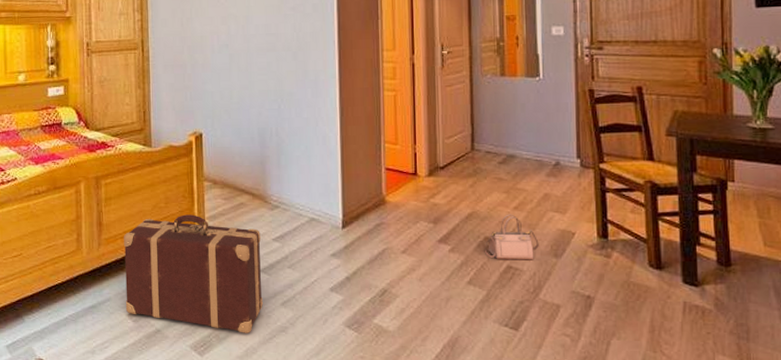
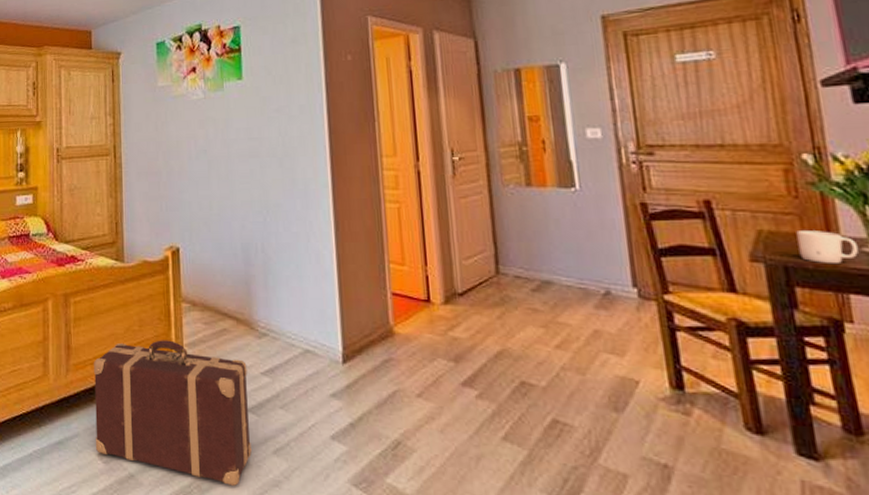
handbag: present [485,214,539,260] -> none [522,353,593,414]
mug: none [702,110,745,137] -> present [796,231,859,265]

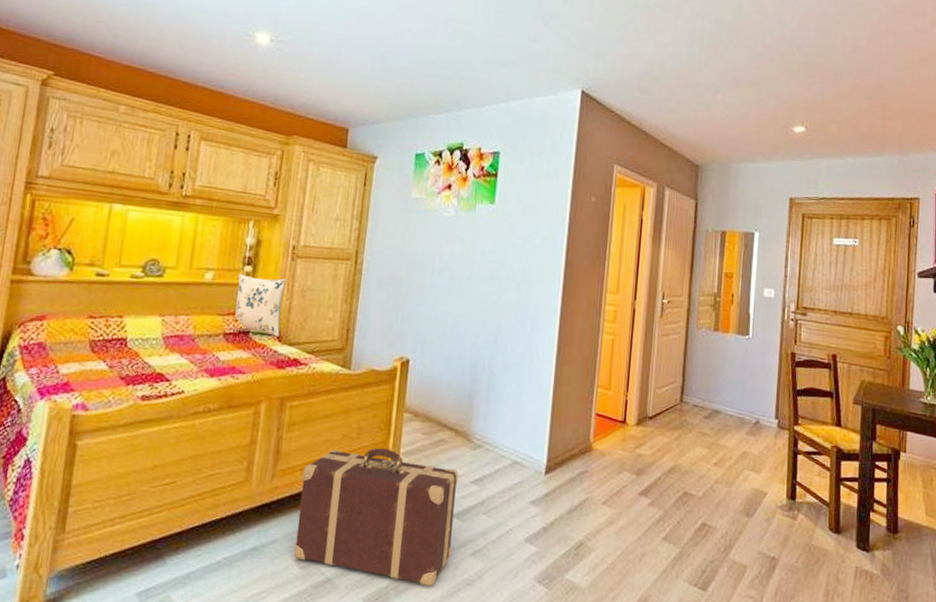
pillow: none [14,180,56,237] -> present [231,273,287,338]
mug: present [796,231,859,265] -> none [883,383,918,410]

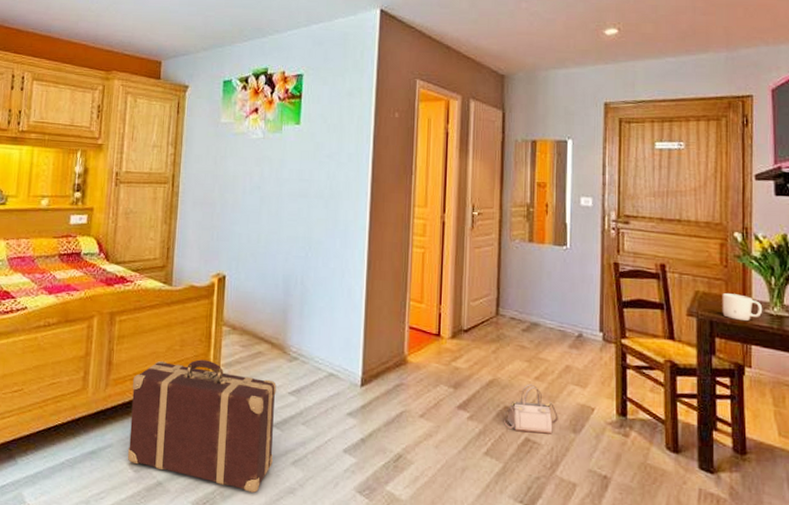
pillow: present [231,273,287,338] -> none [65,199,112,257]
handbag: none [683,469,734,519] -> present [504,384,558,434]
mug: none [883,383,918,410] -> present [722,293,763,322]

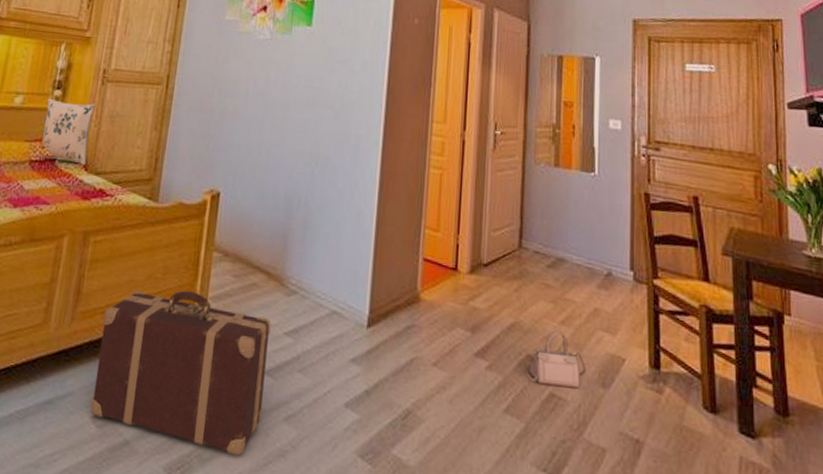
pillow: none [65,199,112,257] -> present [37,98,97,166]
mug: present [722,293,763,322] -> none [758,231,801,264]

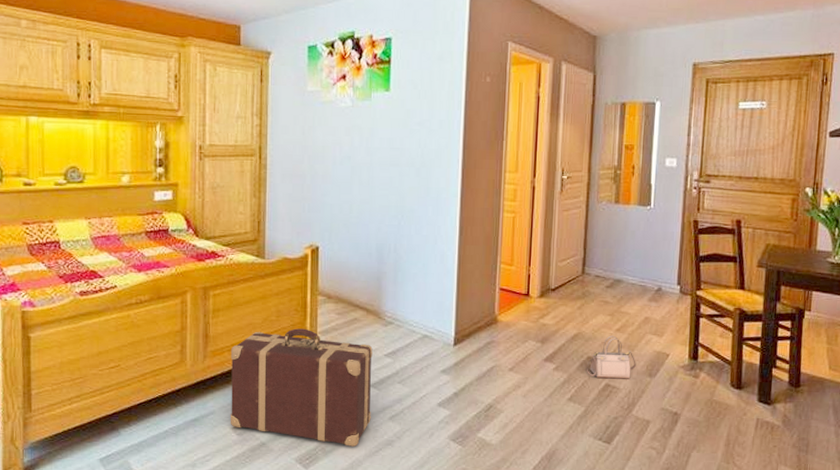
pillow: present [37,98,97,166] -> none [151,175,198,233]

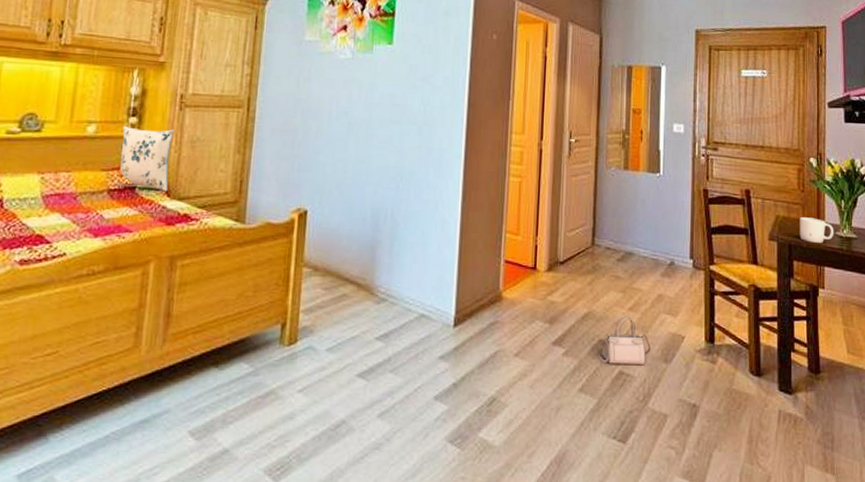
pillow: none [151,175,198,233] -> present [116,125,175,192]
suitcase: present [230,328,373,447] -> none [187,306,362,452]
mug: none [789,245,826,270] -> present [799,217,834,244]

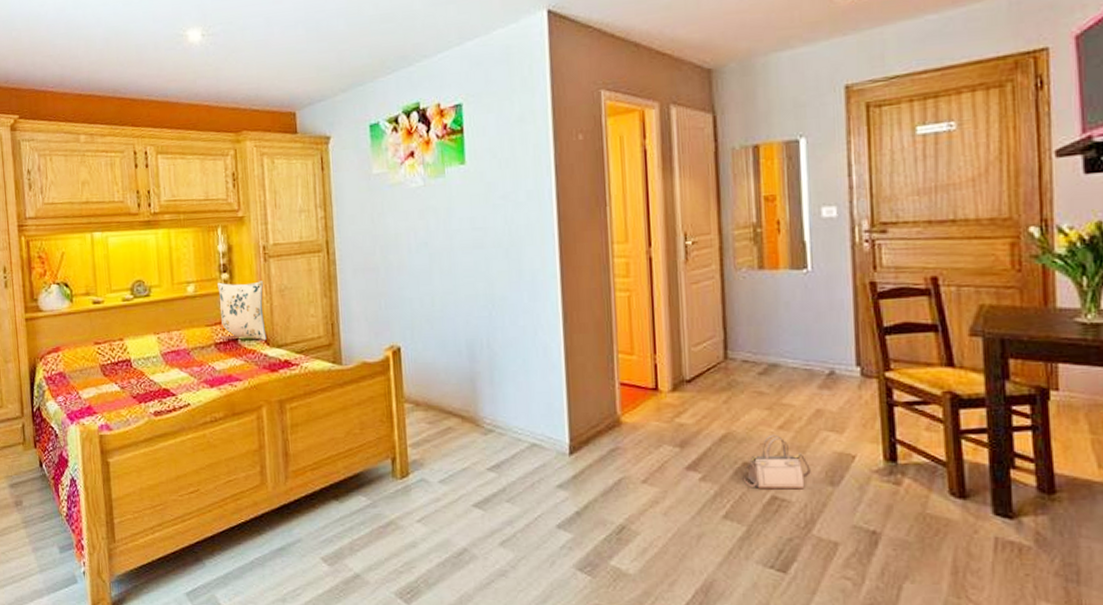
mug: present [799,217,834,244] -> none [1015,303,1072,336]

